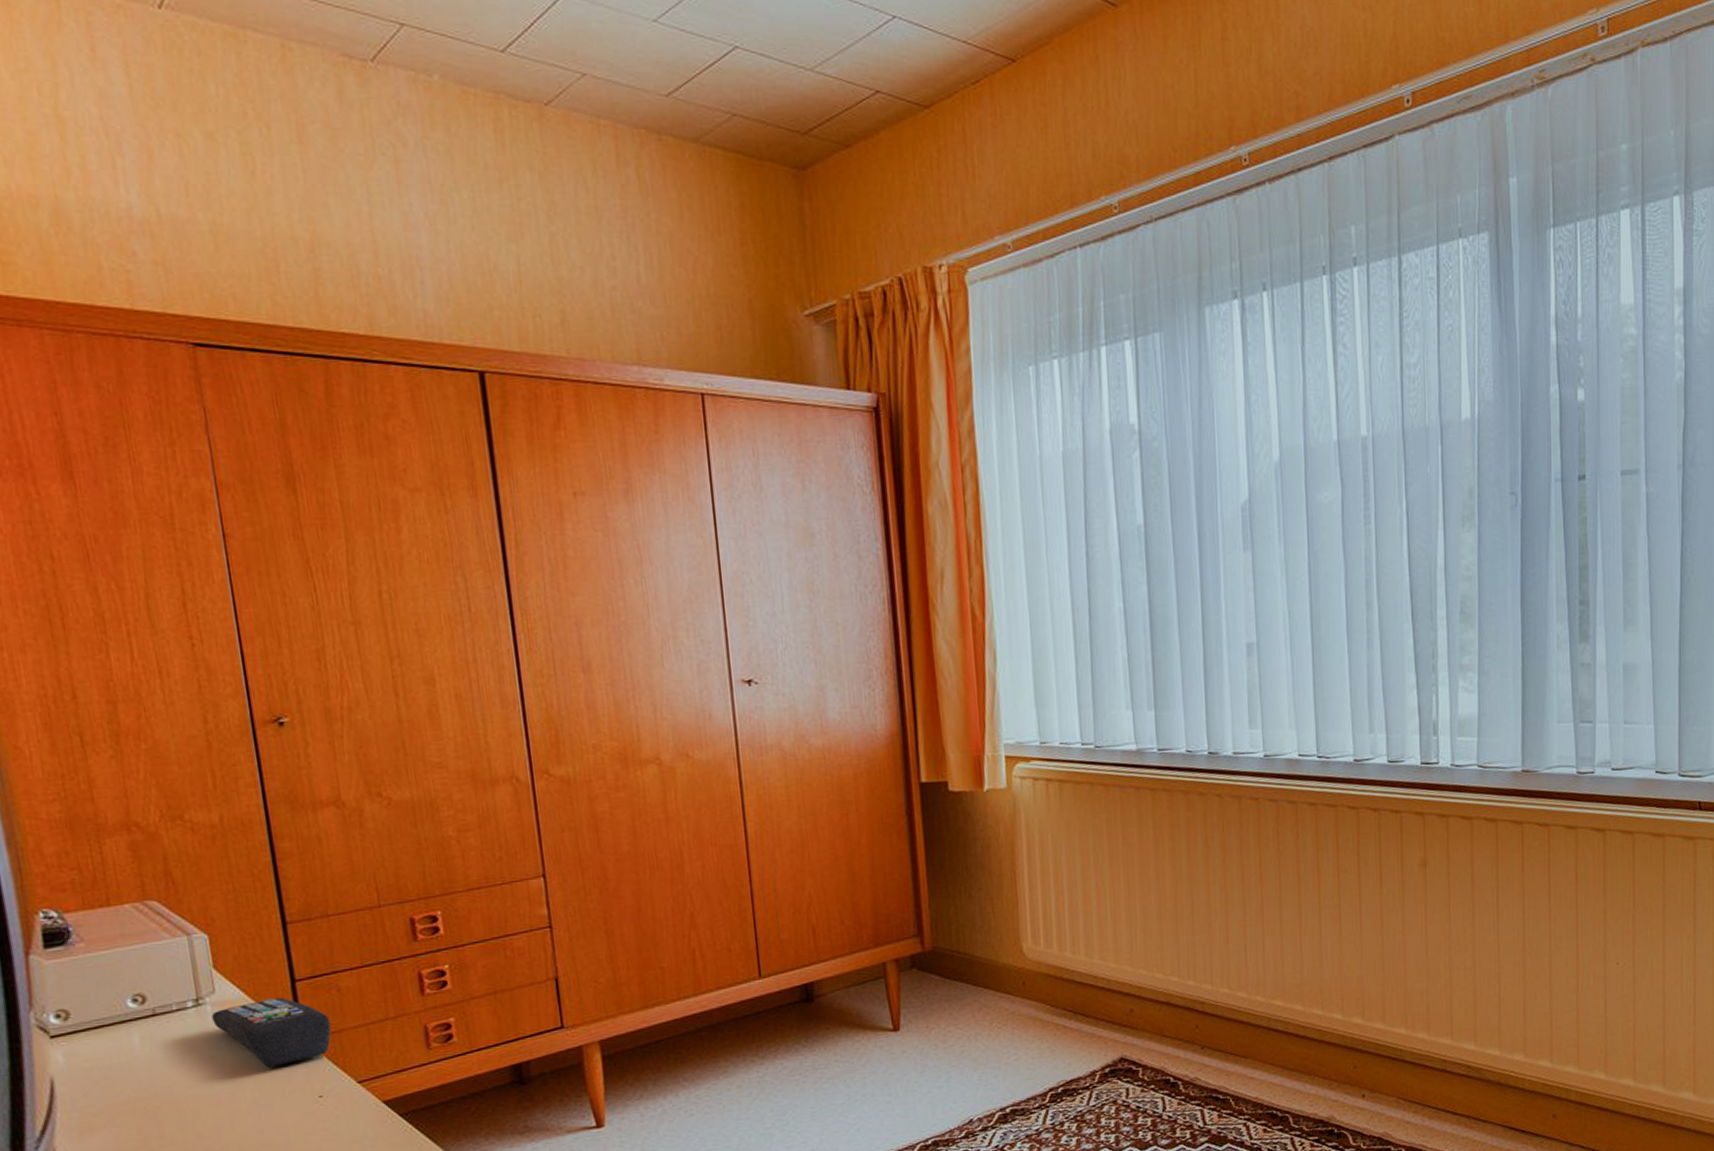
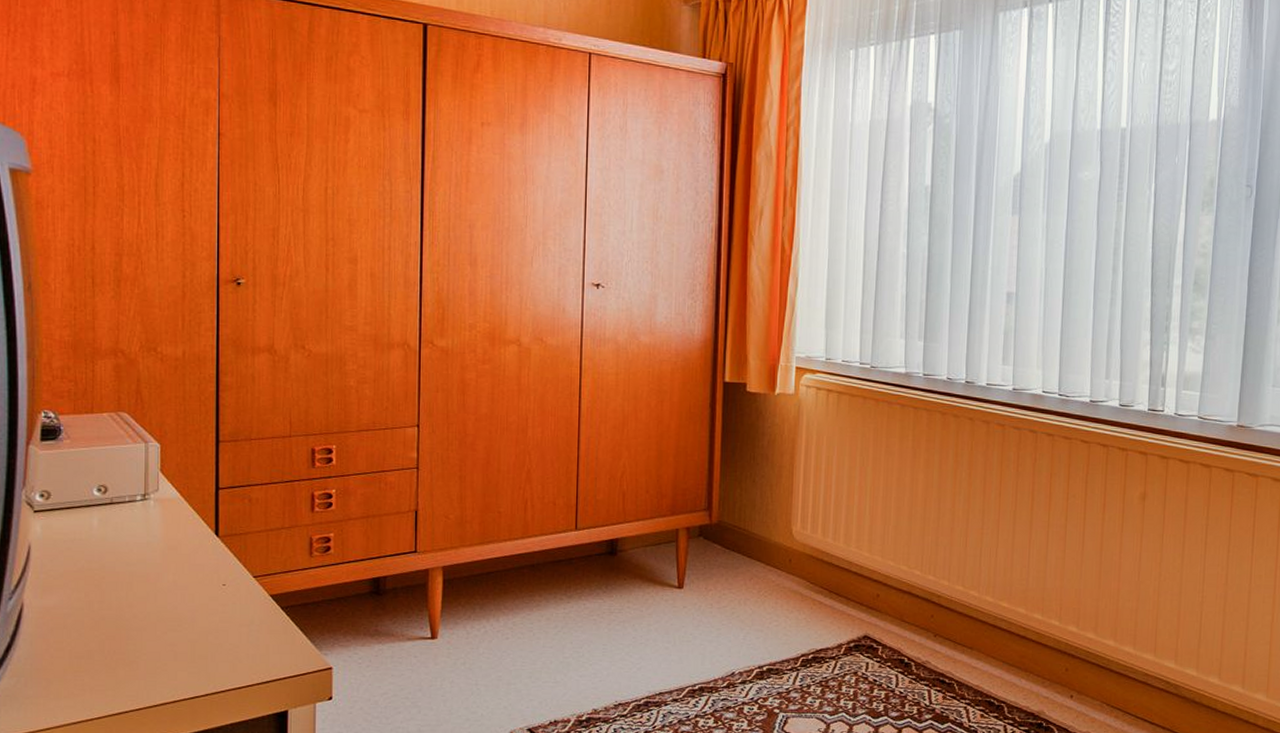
remote control: present [212,997,332,1068] -> none [153,500,240,556]

